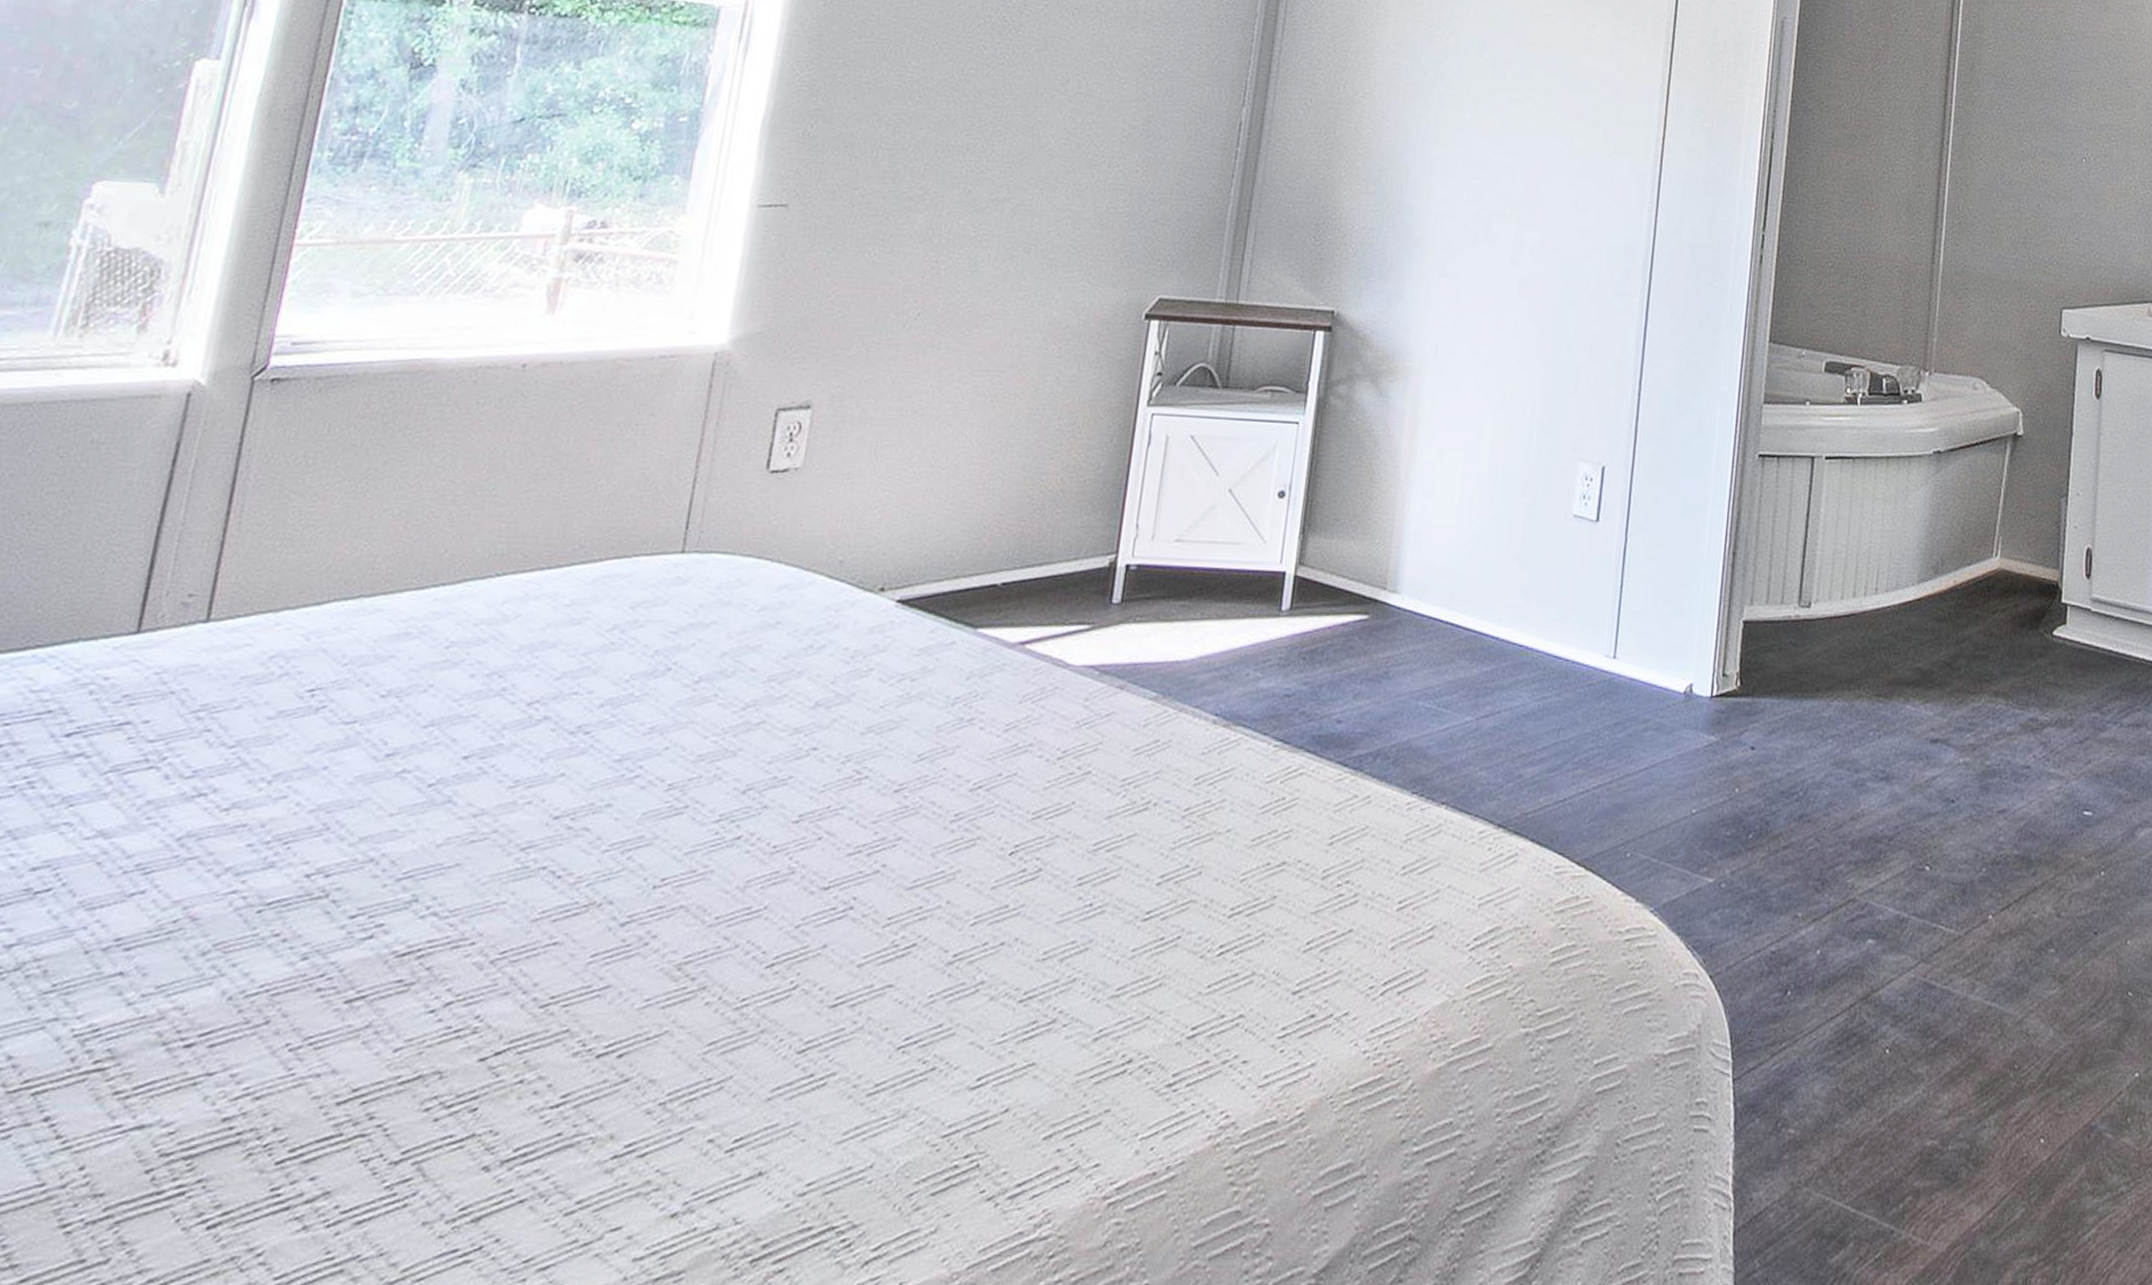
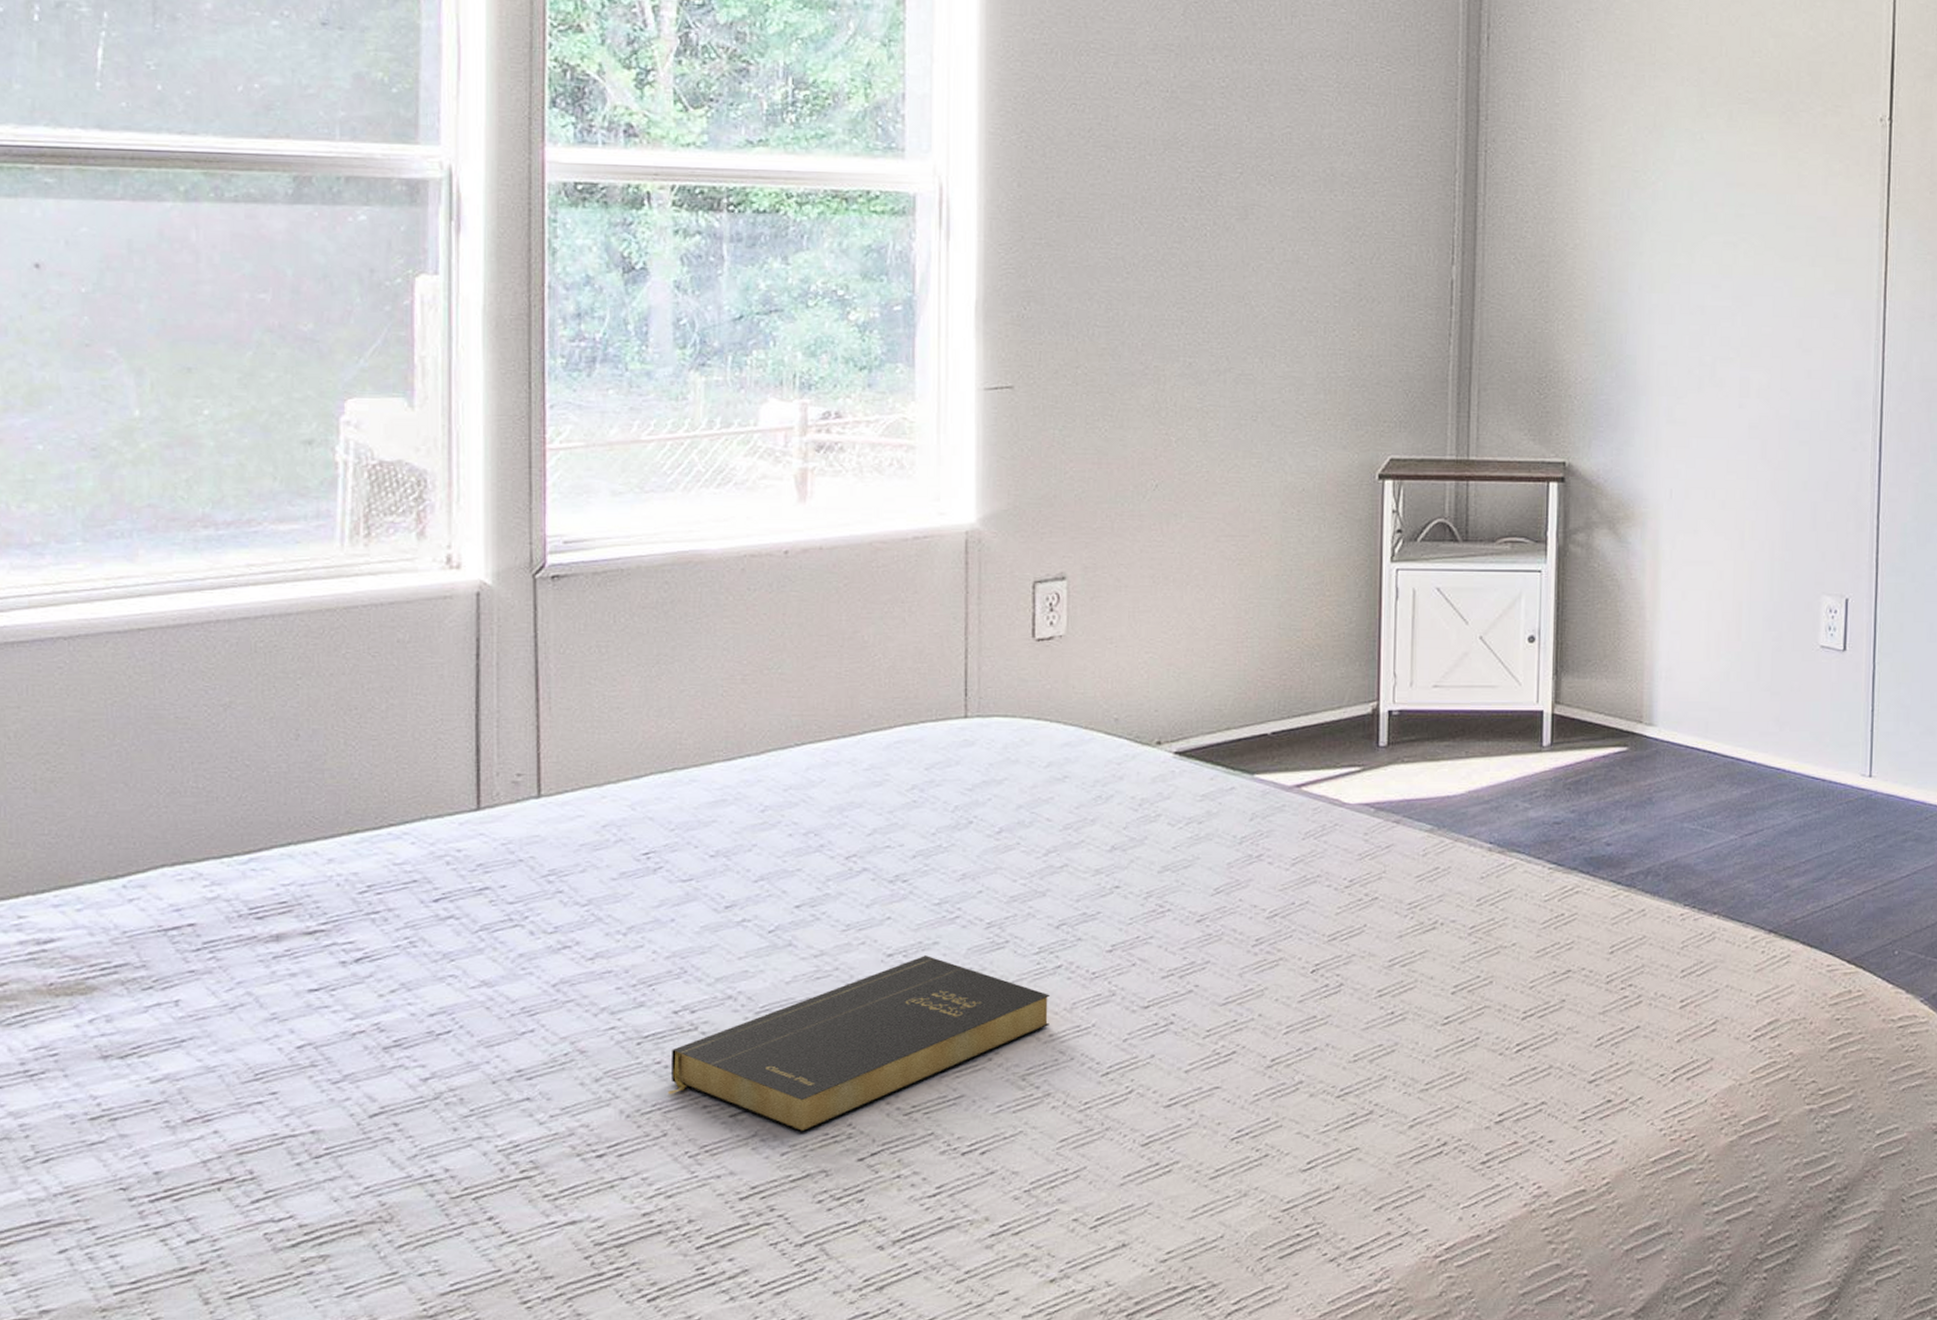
book: none [280,819,724,1025] -> present [667,955,1050,1133]

